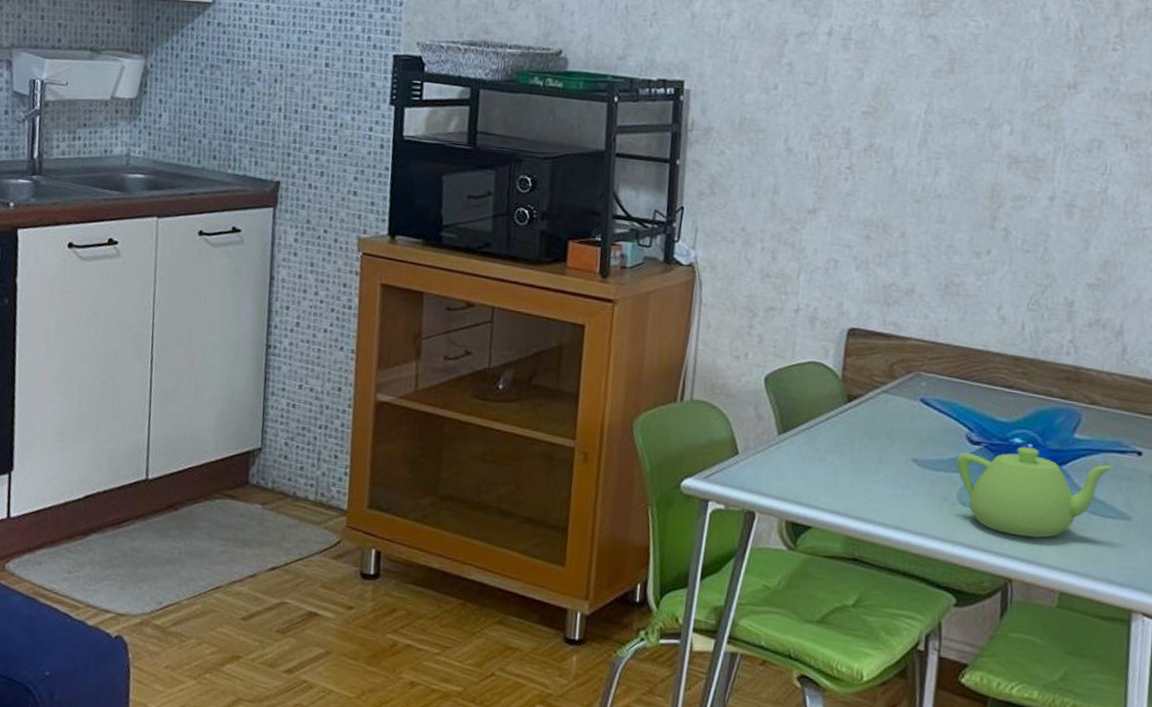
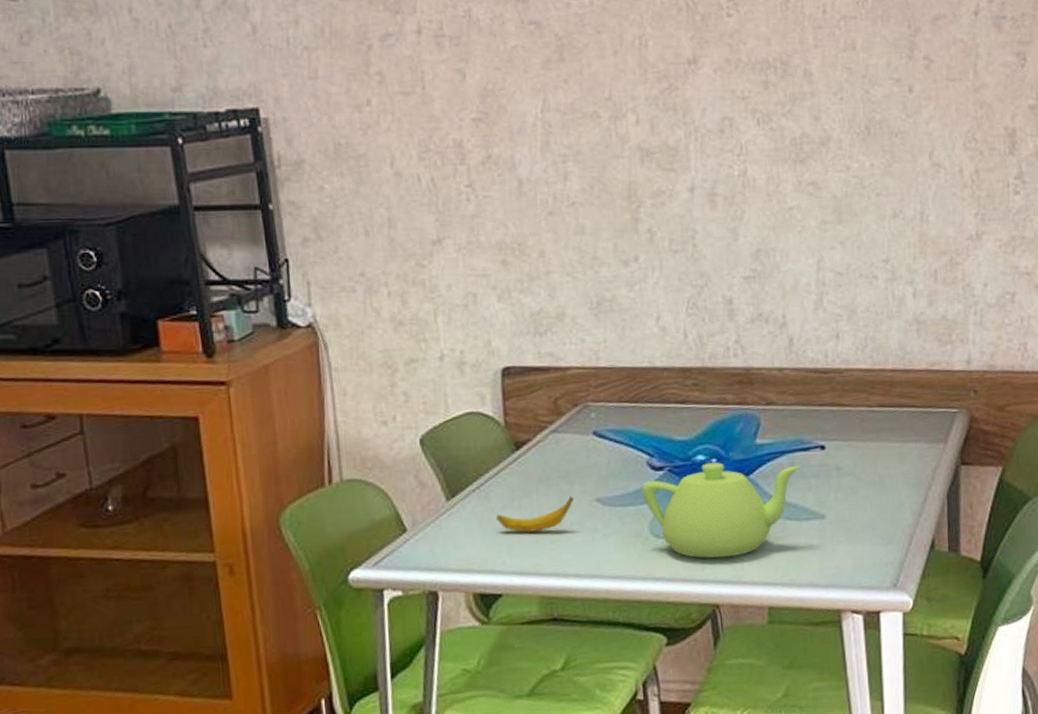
banana: none [819,452,892,478] -> present [496,496,574,533]

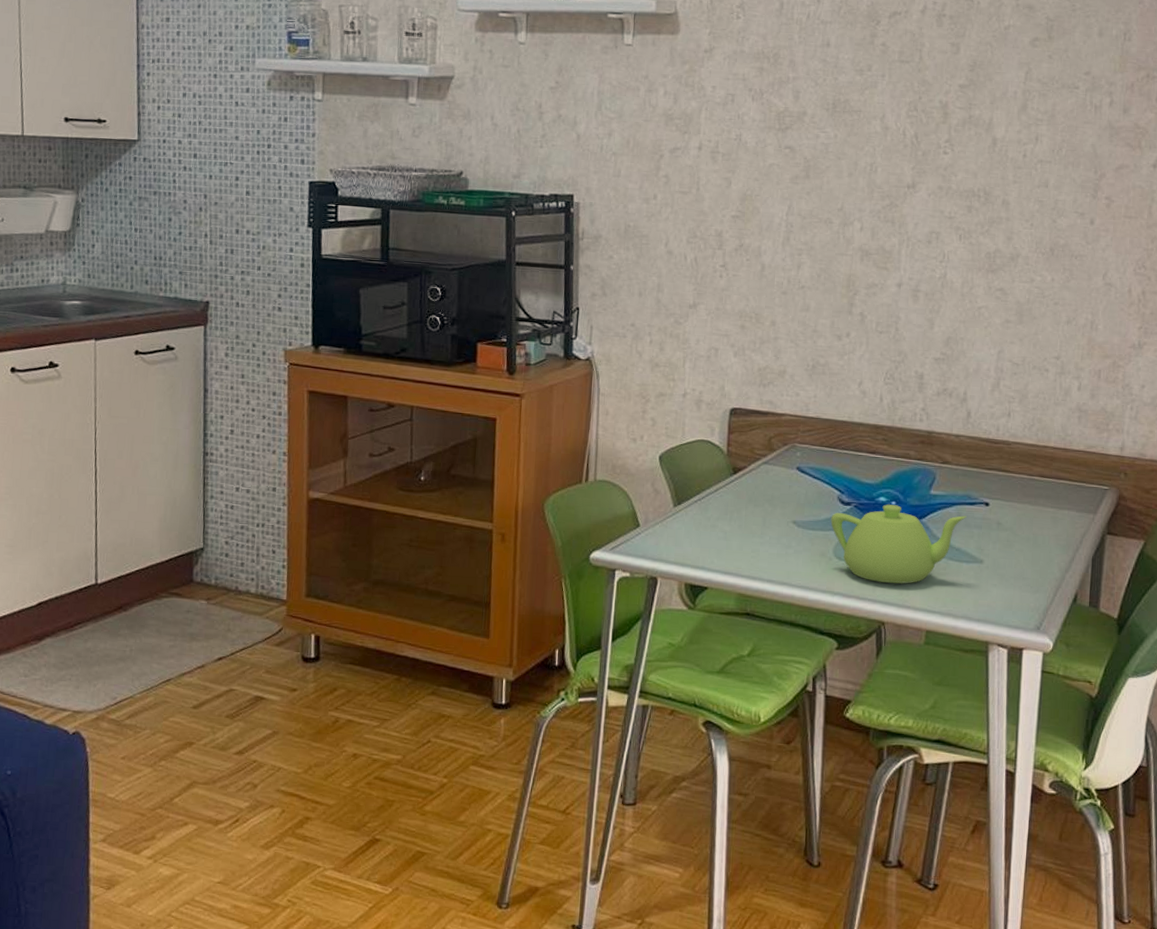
banana: present [496,496,574,533] -> none [711,516,774,541]

